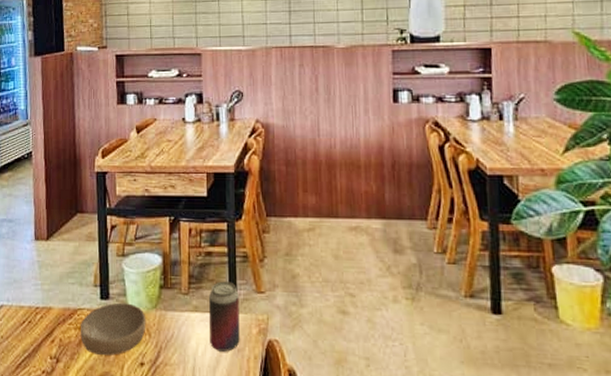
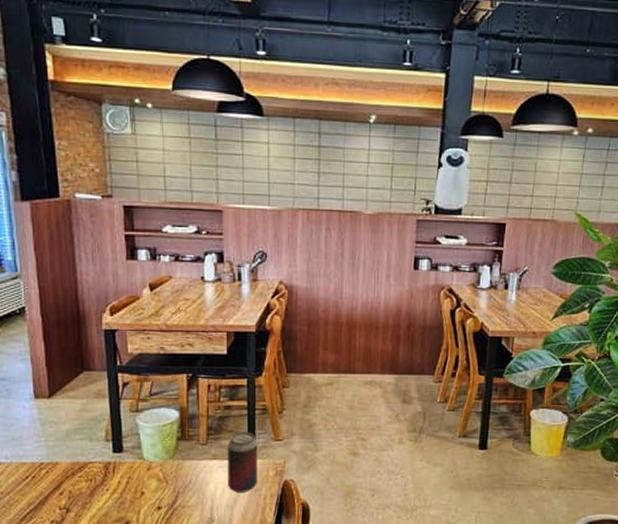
bowl: present [81,302,146,355] -> none [92,455,163,502]

